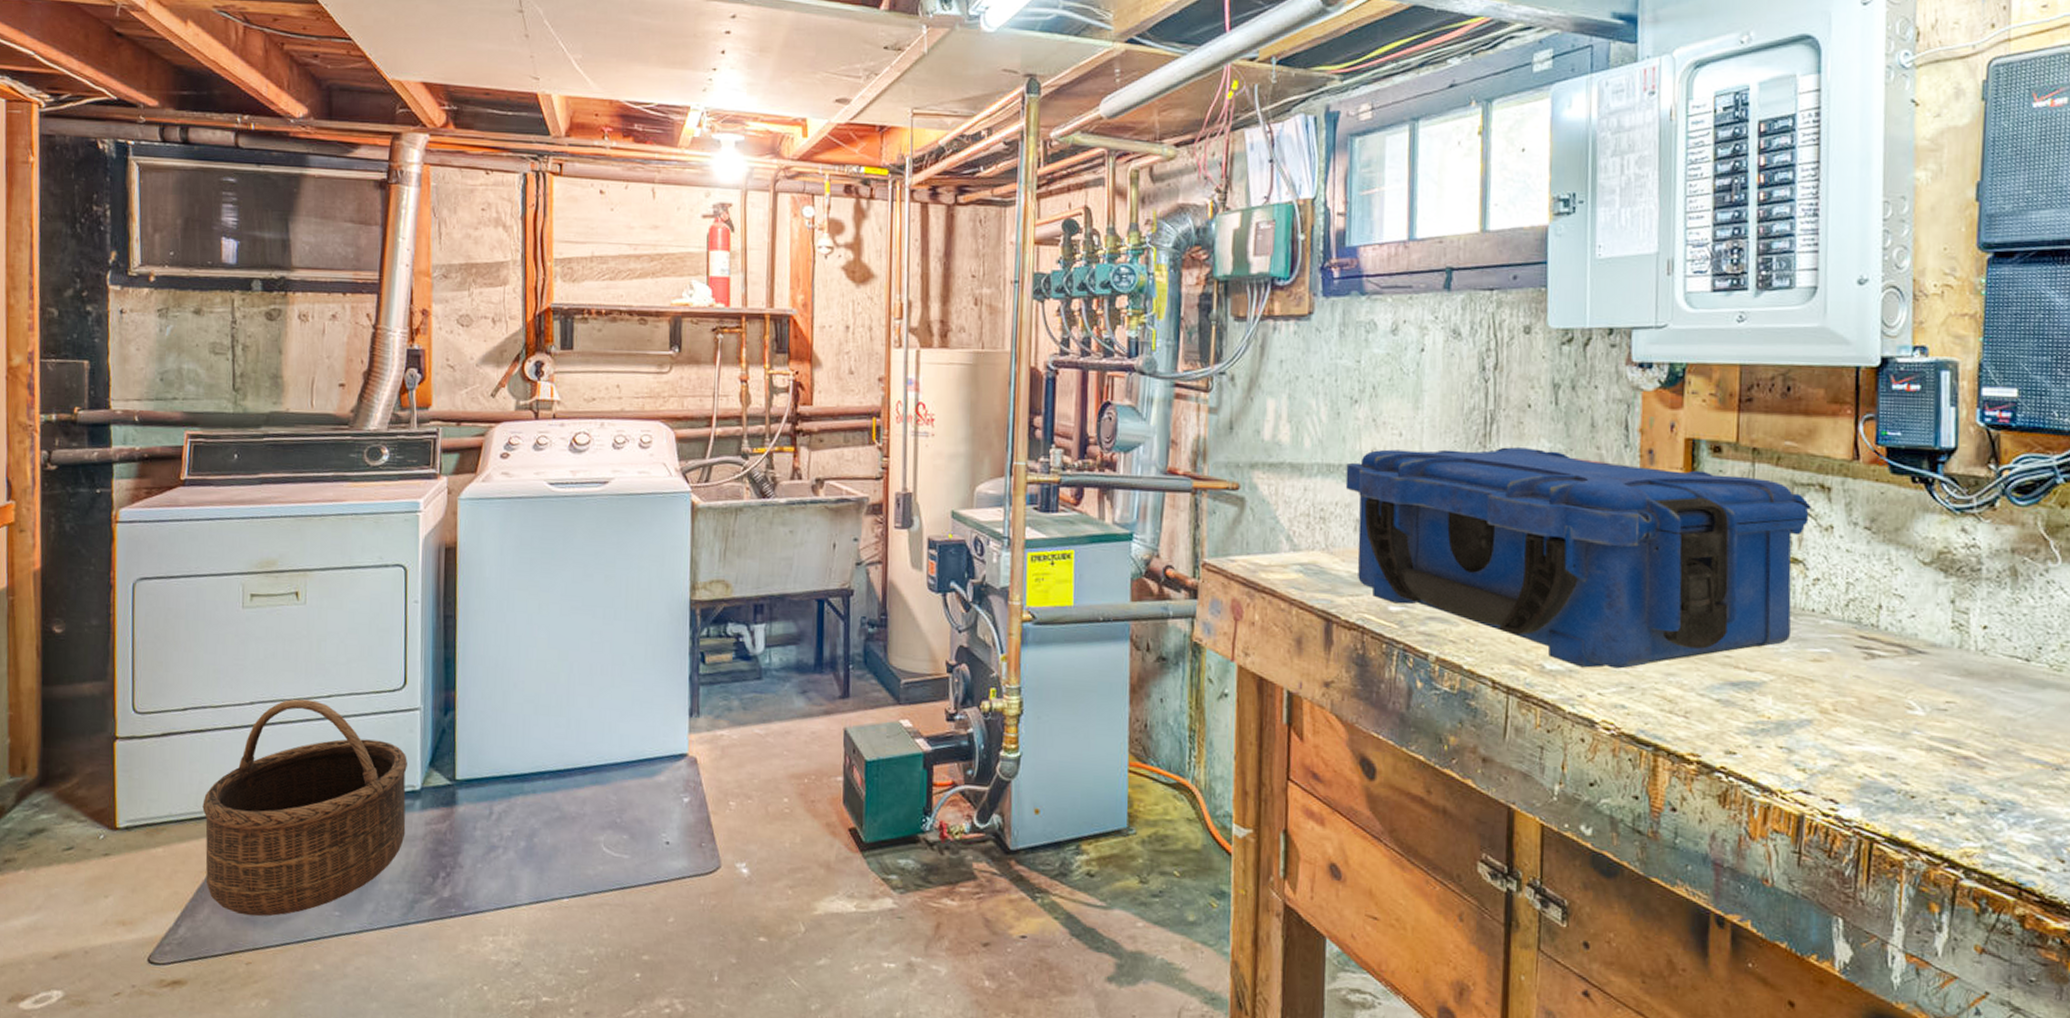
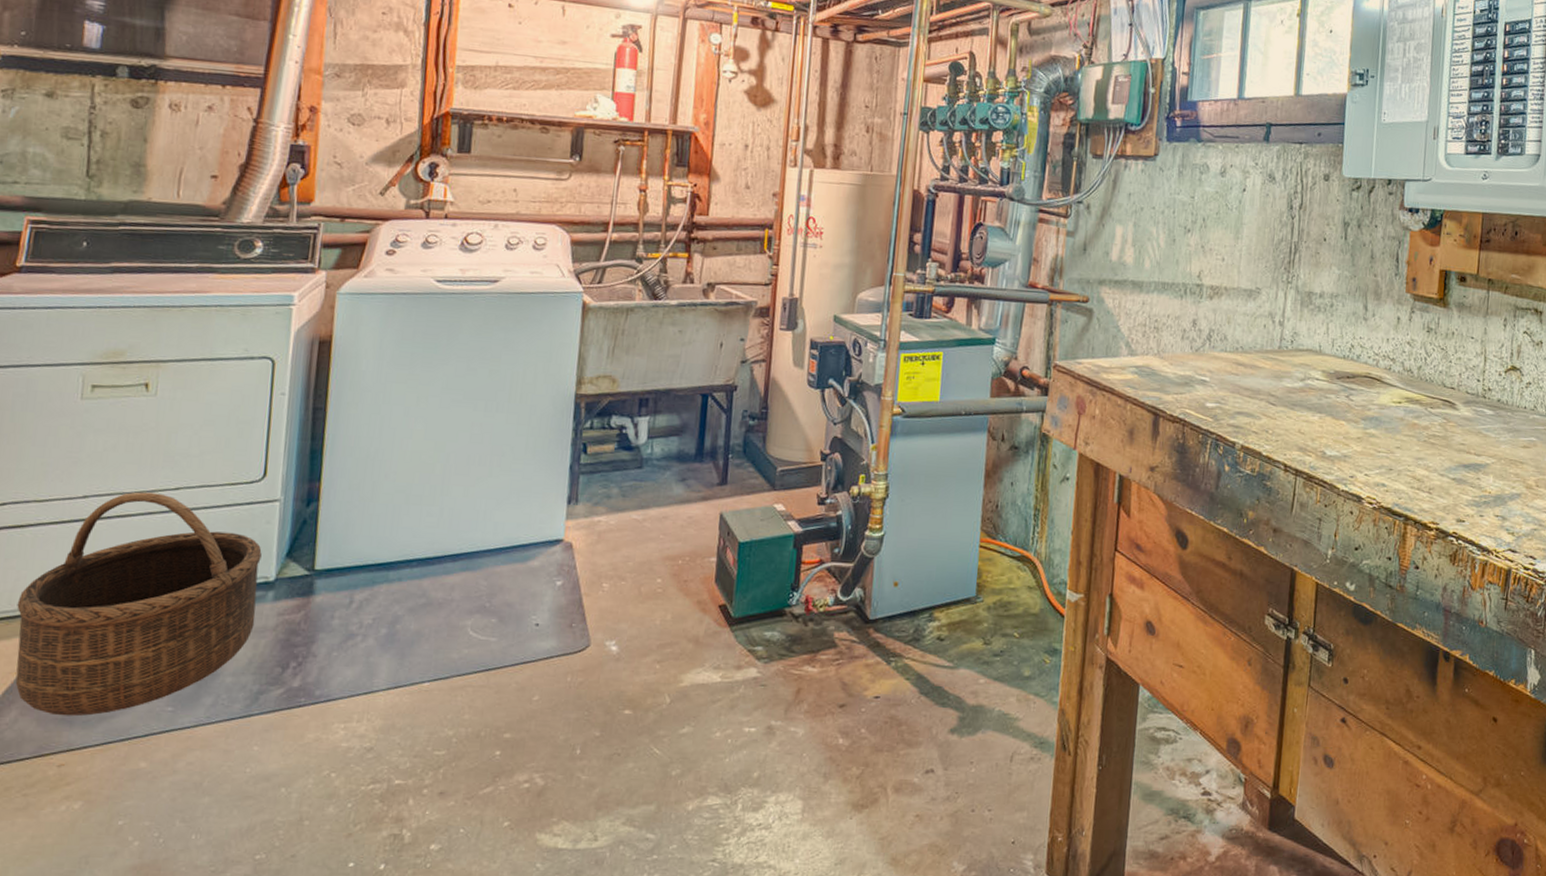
toolbox: present [1345,447,1811,669] -> none [1176,271,1528,455]

